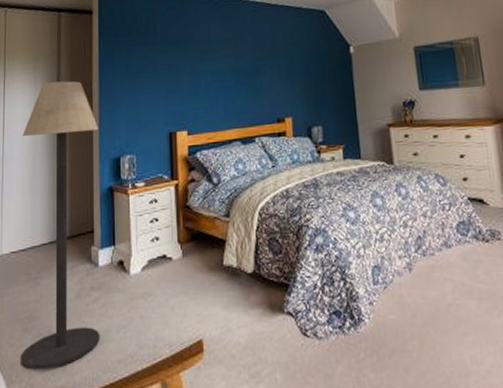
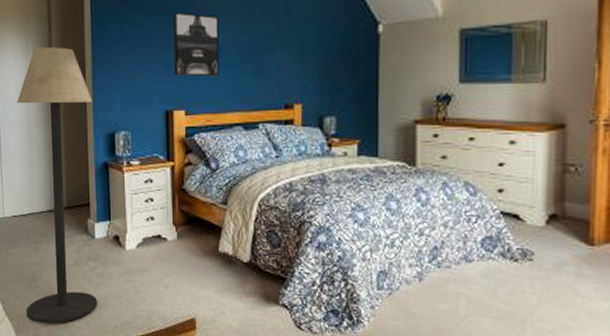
wall art: none [174,44,218,100] -> present [173,12,219,77]

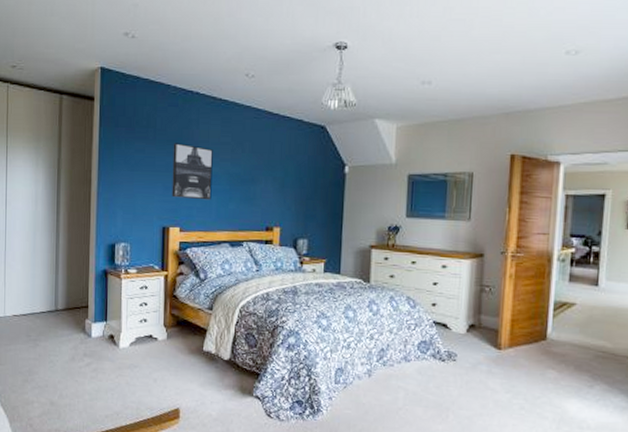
floor lamp: present [17,47,97,324] -> none [21,164,97,415]

